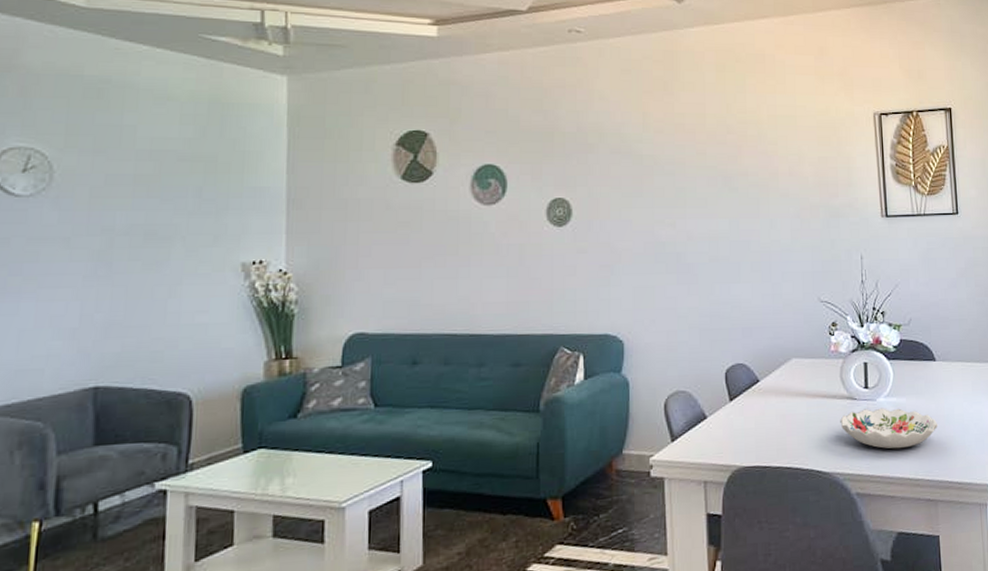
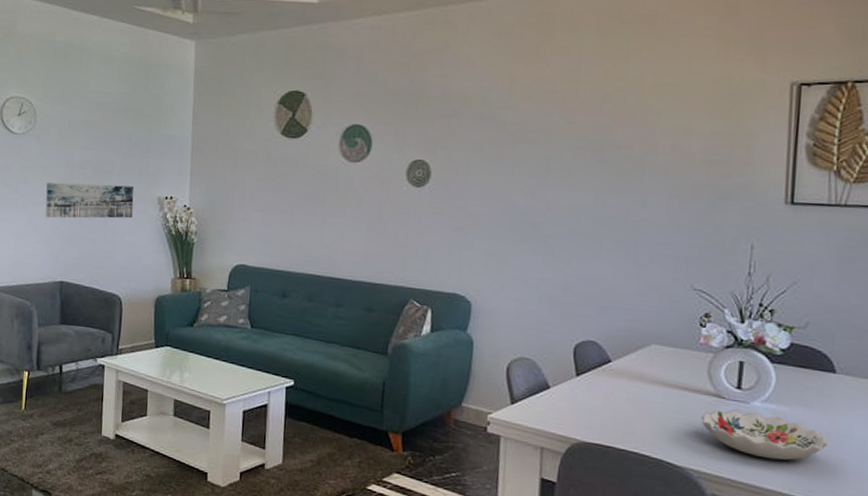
wall art: none [67,252,207,305] -> present [45,182,134,219]

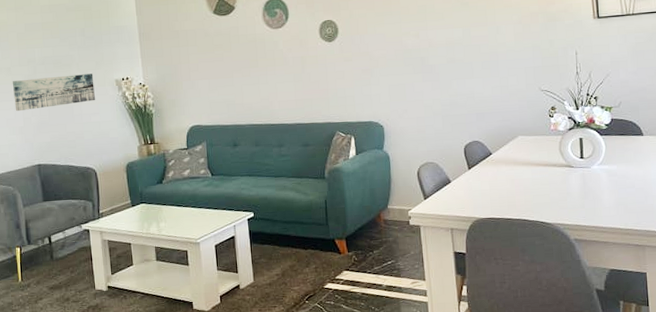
decorative bowl: present [701,409,829,461] -> none [560,173,646,206]

